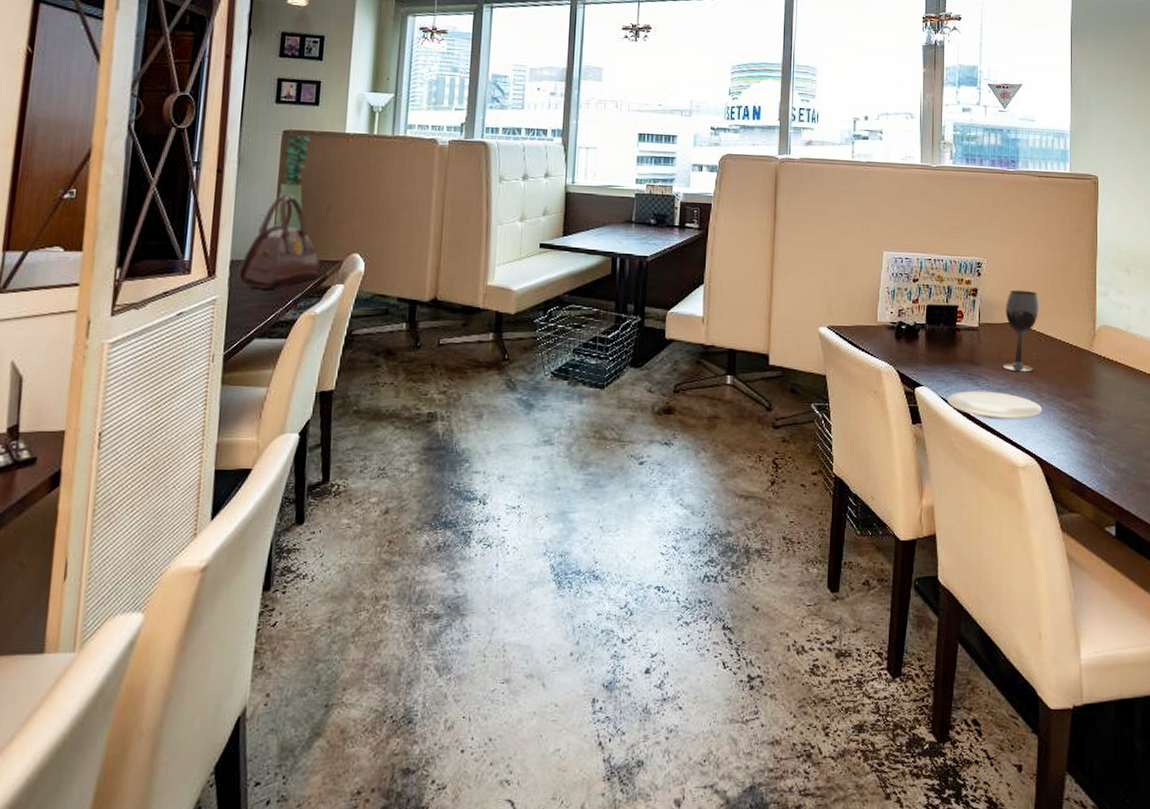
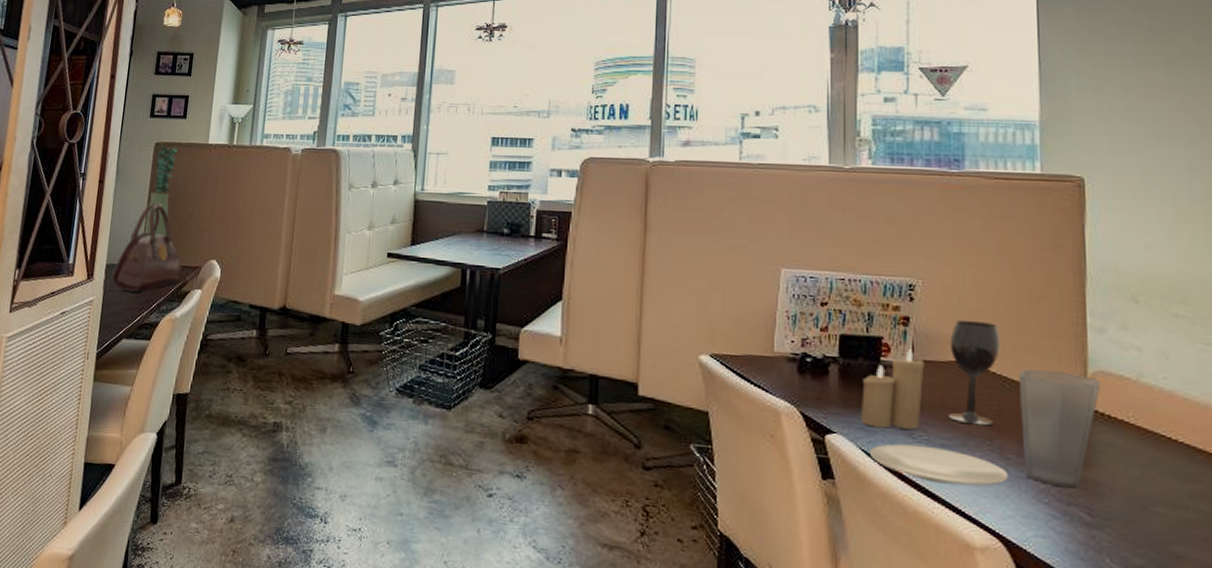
candle: none [942,315,987,379] -> present [861,349,925,430]
cup: none [1050,327,1104,414] -> present [1018,369,1101,487]

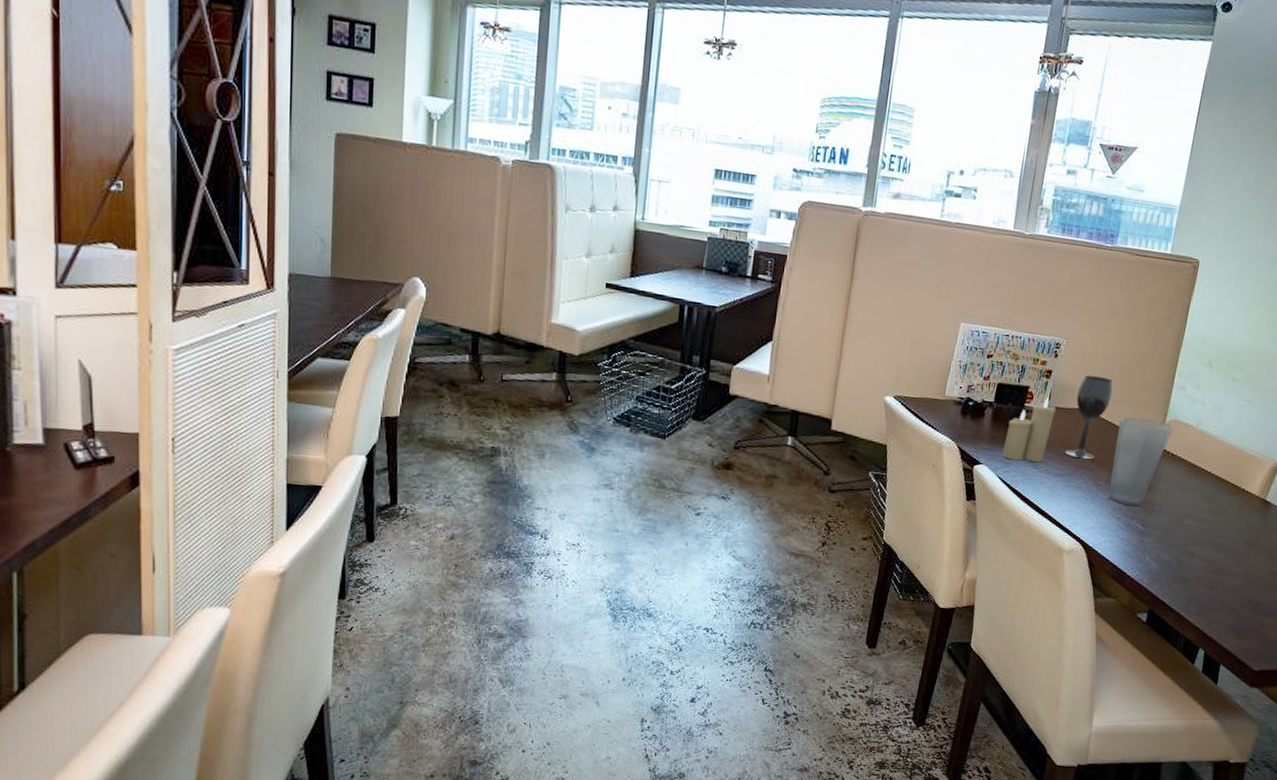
handbag: present [111,203,182,292] -> none [296,206,381,308]
vase: present [145,142,178,238] -> none [333,132,365,248]
plate: present [870,443,1009,487] -> none [1004,473,1098,506]

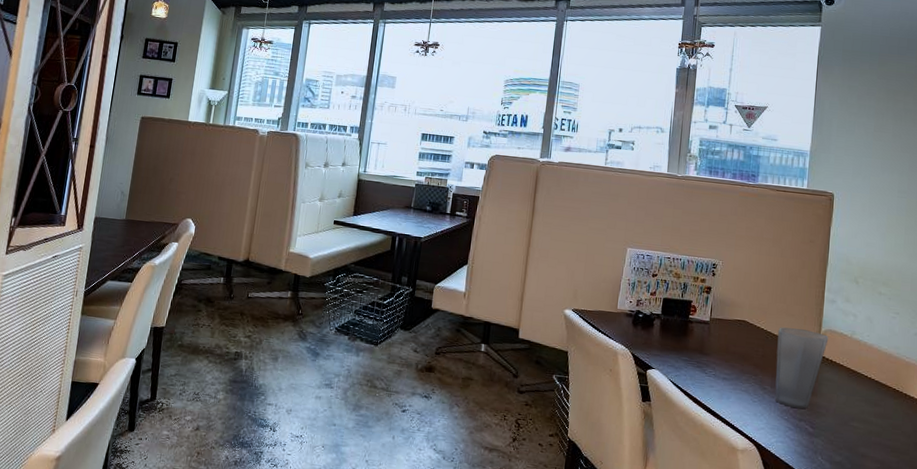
candle: present [1002,398,1056,462] -> none [672,310,718,367]
wine glass: present [1064,375,1114,460] -> none [729,290,769,366]

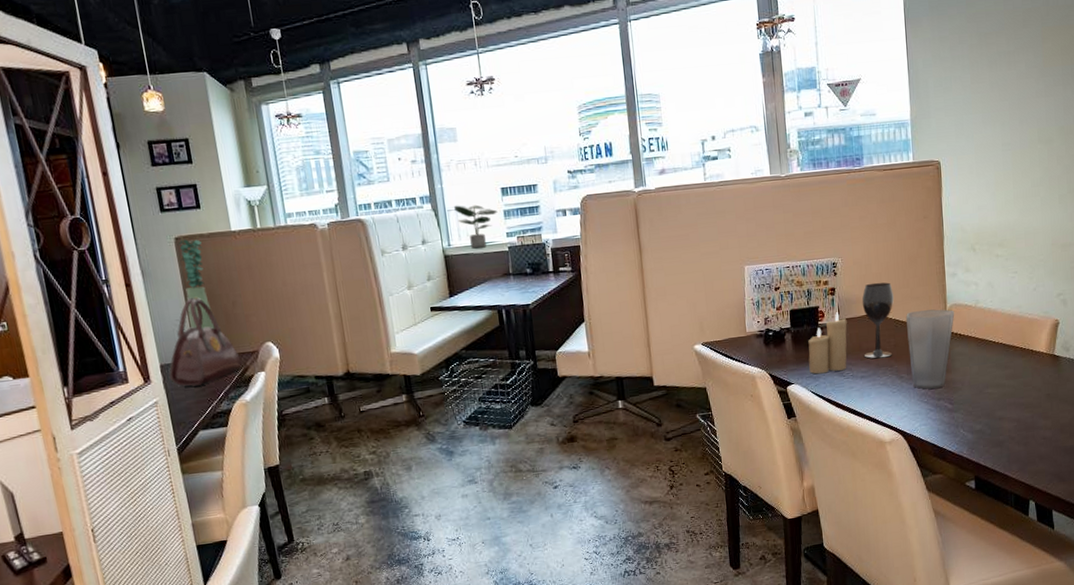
handbag: none [99,168,162,242] -> present [169,297,242,387]
vase: none [130,116,161,198] -> present [177,235,215,330]
potted plant: none [377,139,415,181] -> present [454,204,498,250]
candle: none [672,310,718,367] -> present [808,312,847,374]
wine glass: none [729,290,769,366] -> present [861,282,894,359]

